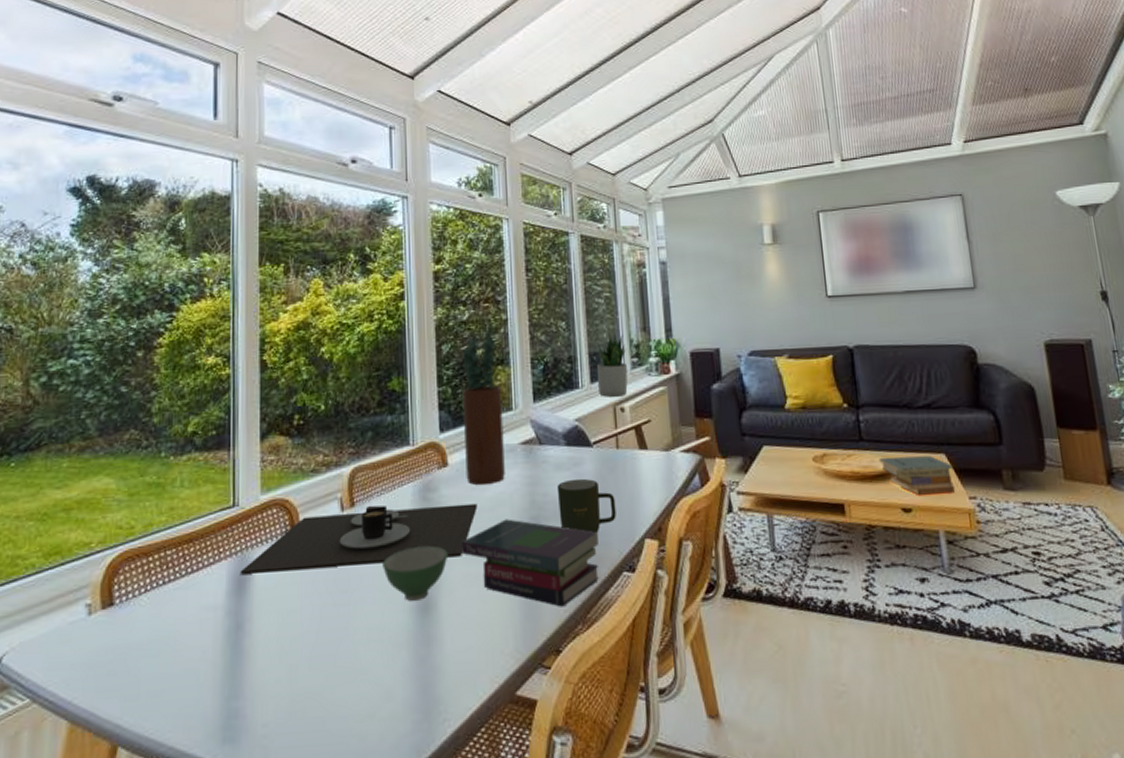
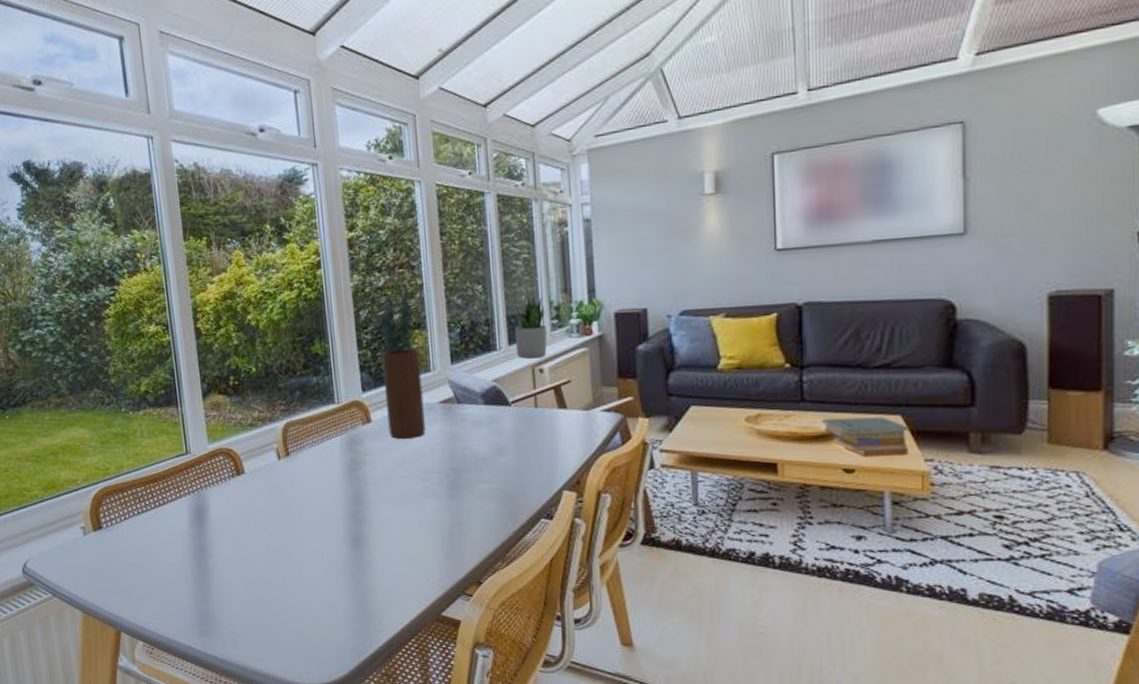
place setting: present [240,503,478,574] -> none [198,455,401,509]
bowl: present [383,546,449,601] -> none [318,491,376,535]
books: present [460,519,599,607] -> none [386,469,517,546]
mug: present [556,478,616,533] -> none [475,435,535,484]

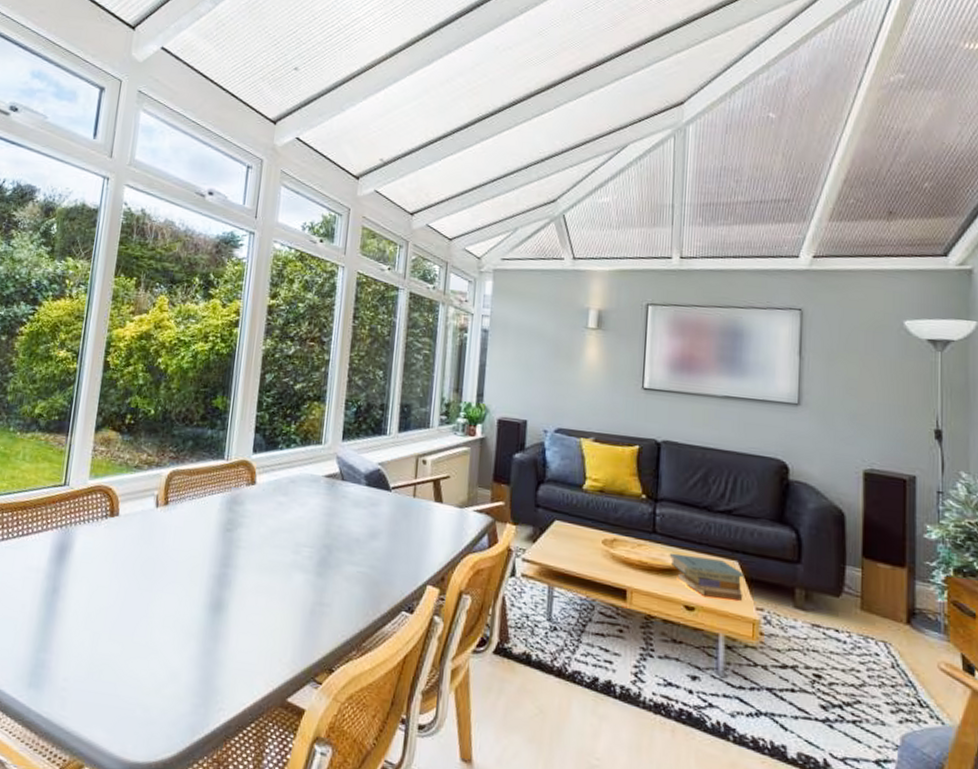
vase: present [380,292,426,439] -> none [270,365,316,508]
planter: present [514,296,547,359] -> none [404,390,438,450]

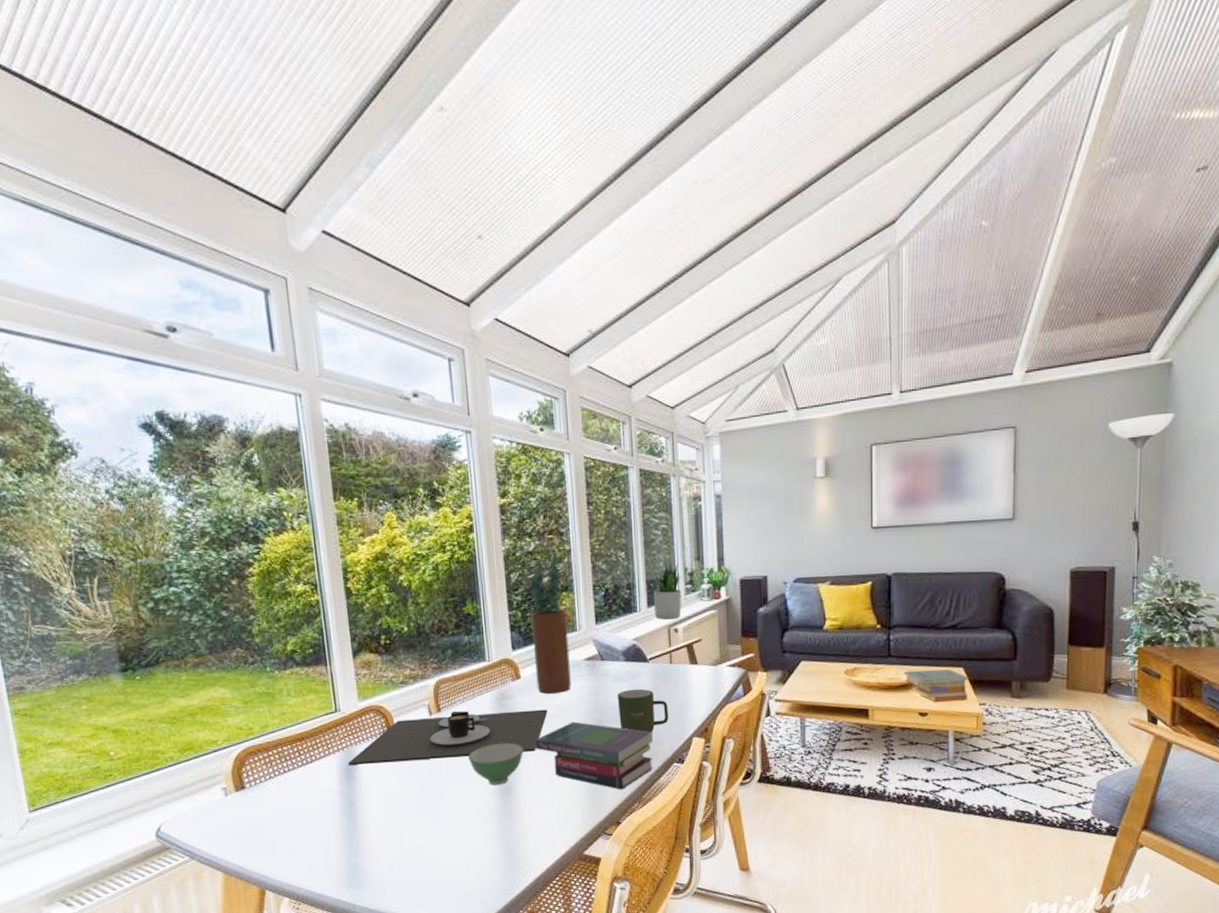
place setting: none [62,506,277,568] -> present [347,709,548,765]
bowl: none [185,551,245,599] -> present [468,743,524,785]
books: none [256,542,384,632] -> present [534,721,653,790]
vase: none [270,365,316,508] -> present [530,557,571,694]
mug: none [350,517,405,571] -> present [617,688,669,732]
planter: none [404,390,438,450] -> present [653,563,682,620]

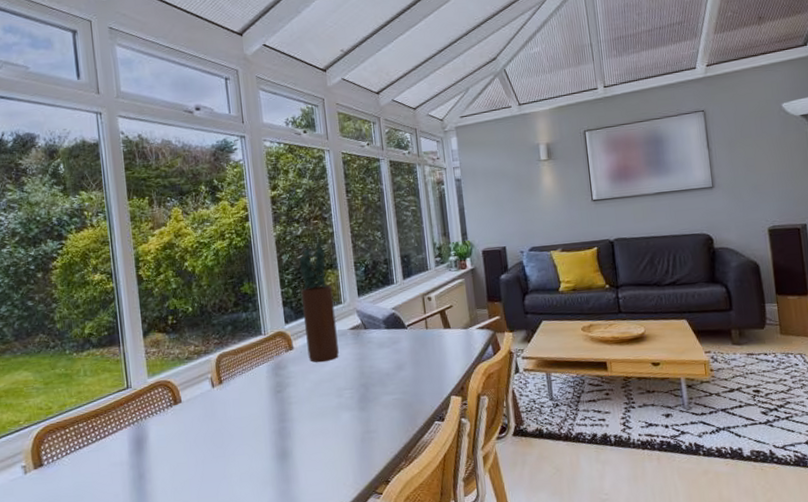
place setting: present [347,709,548,765] -> none [137,376,319,438]
bowl: present [468,743,524,785] -> none [248,409,299,451]
books: present [534,721,653,790] -> none [307,386,416,450]
mug: present [617,688,669,732] -> none [380,353,428,394]
planter: present [653,563,682,620] -> none [407,240,433,290]
books: present [903,669,969,703] -> none [634,322,695,353]

